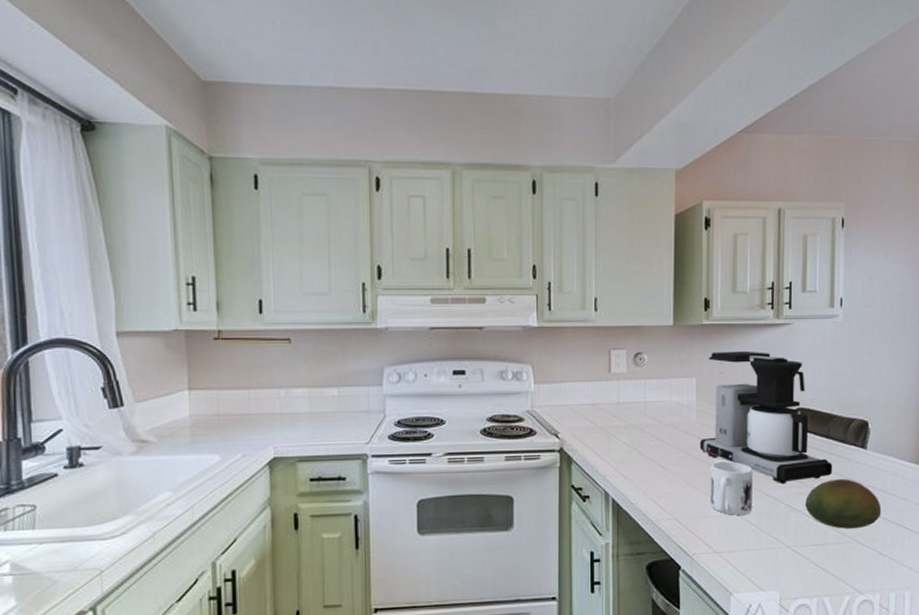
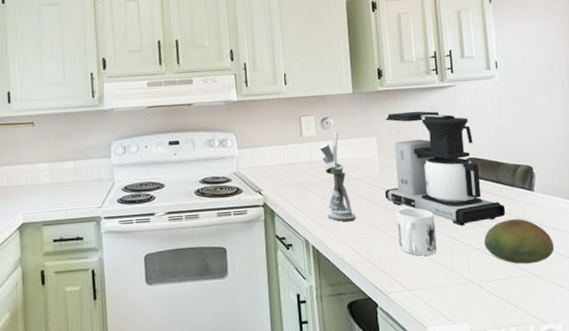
utensil holder: none [629,370,665,474] -> present [319,132,356,222]

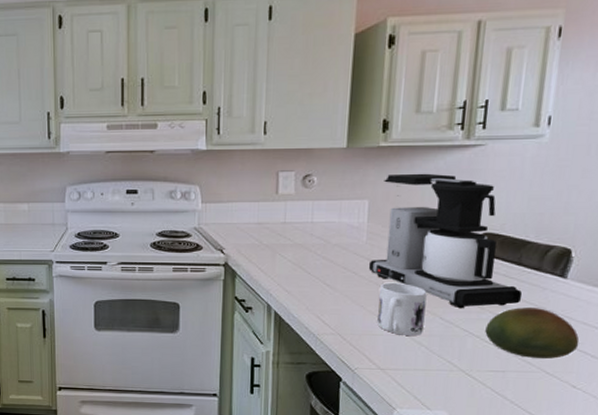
utensil holder: present [319,132,356,222] -> none [296,191,330,291]

